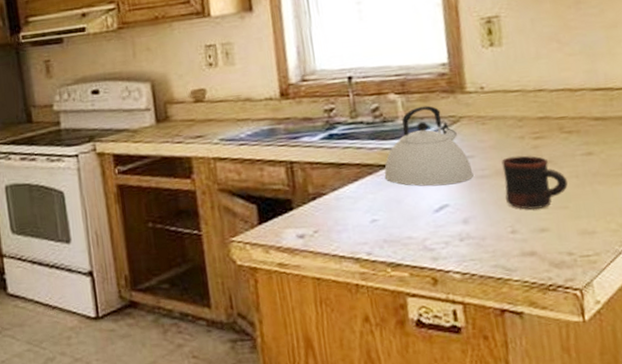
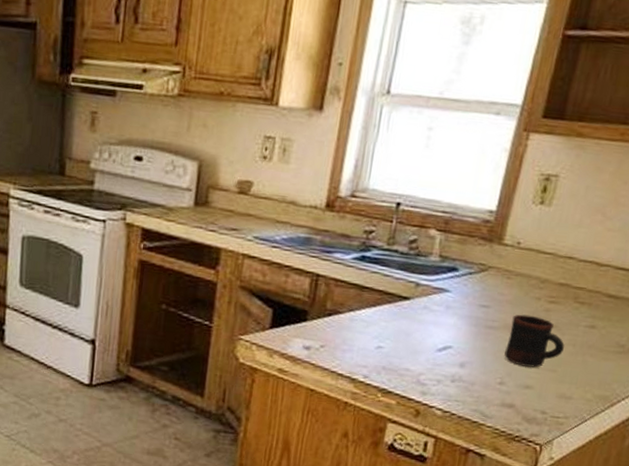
kettle: present [384,105,474,187] -> none [401,248,485,329]

